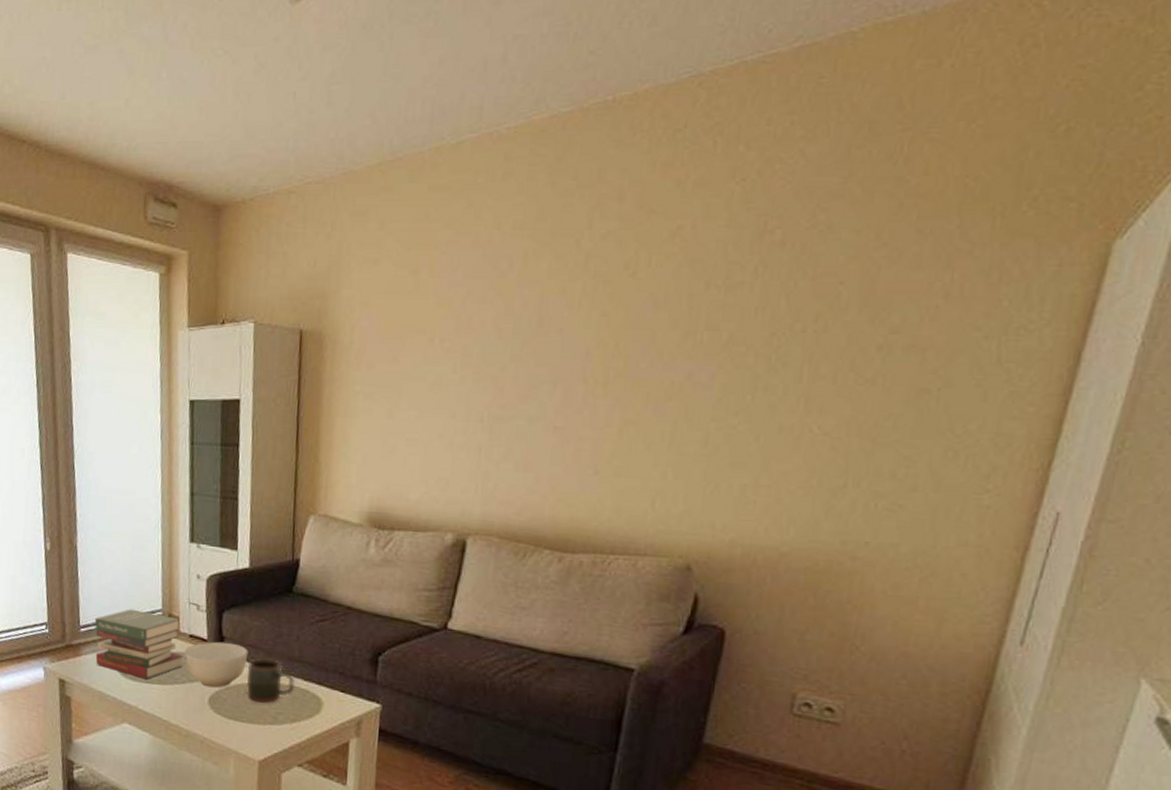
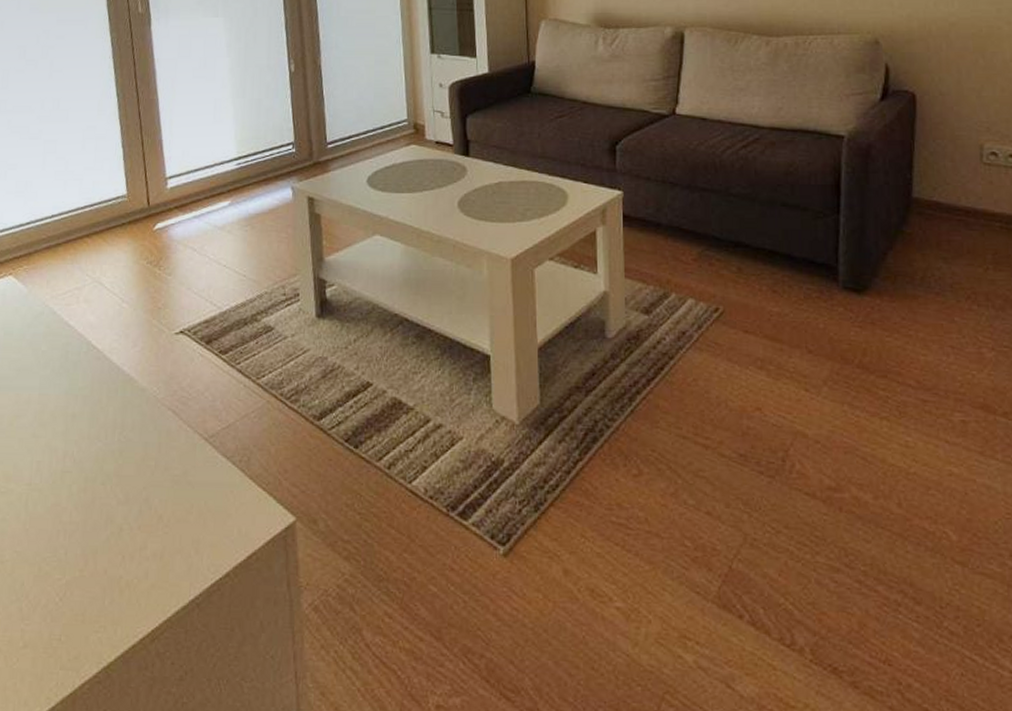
books: present [95,609,184,679] -> none [342,121,431,189]
bowl: present [184,641,249,688] -> none [431,145,493,191]
mug: present [246,658,296,703] -> none [493,157,541,201]

